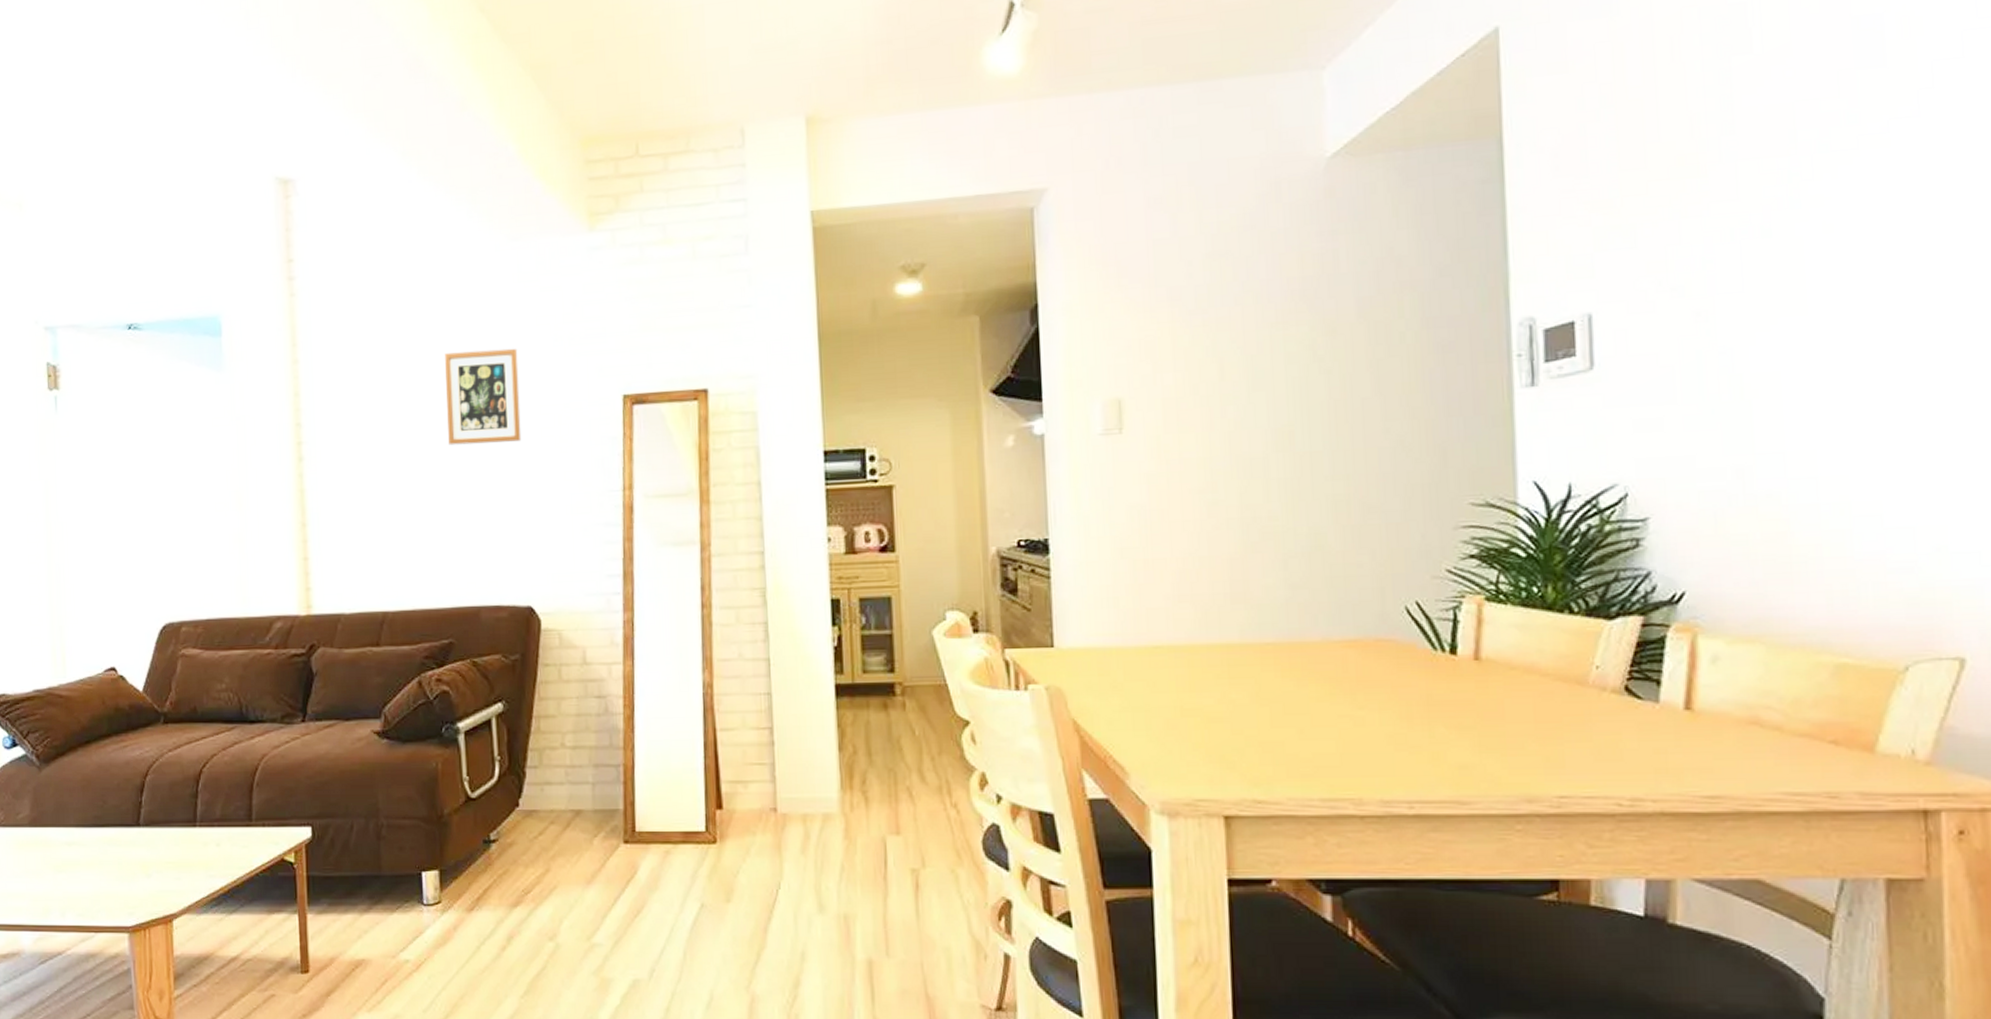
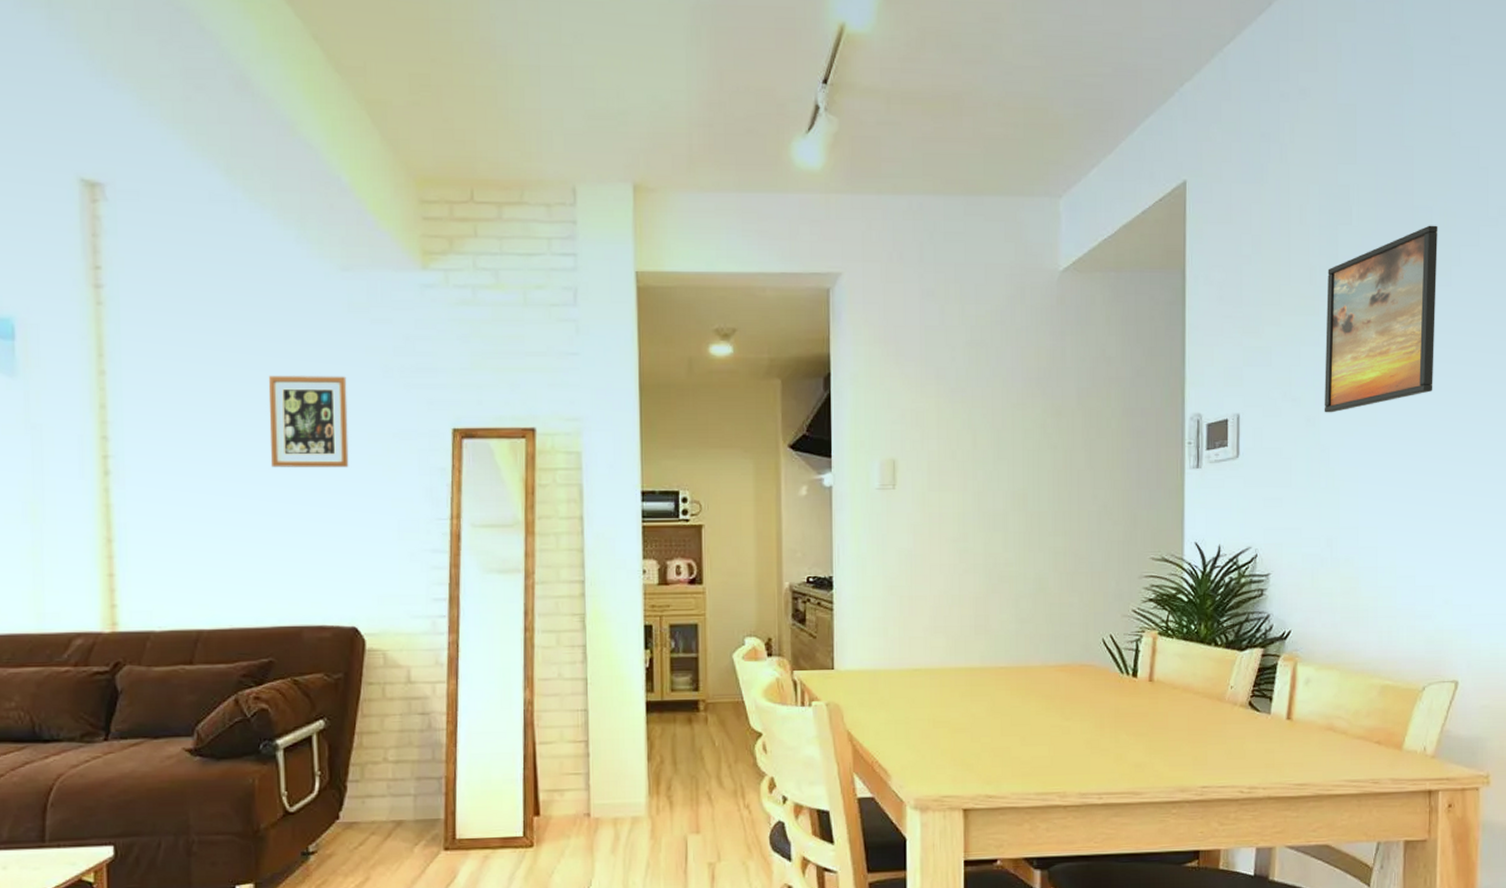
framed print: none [1717,37,1899,303] -> present [1324,225,1438,413]

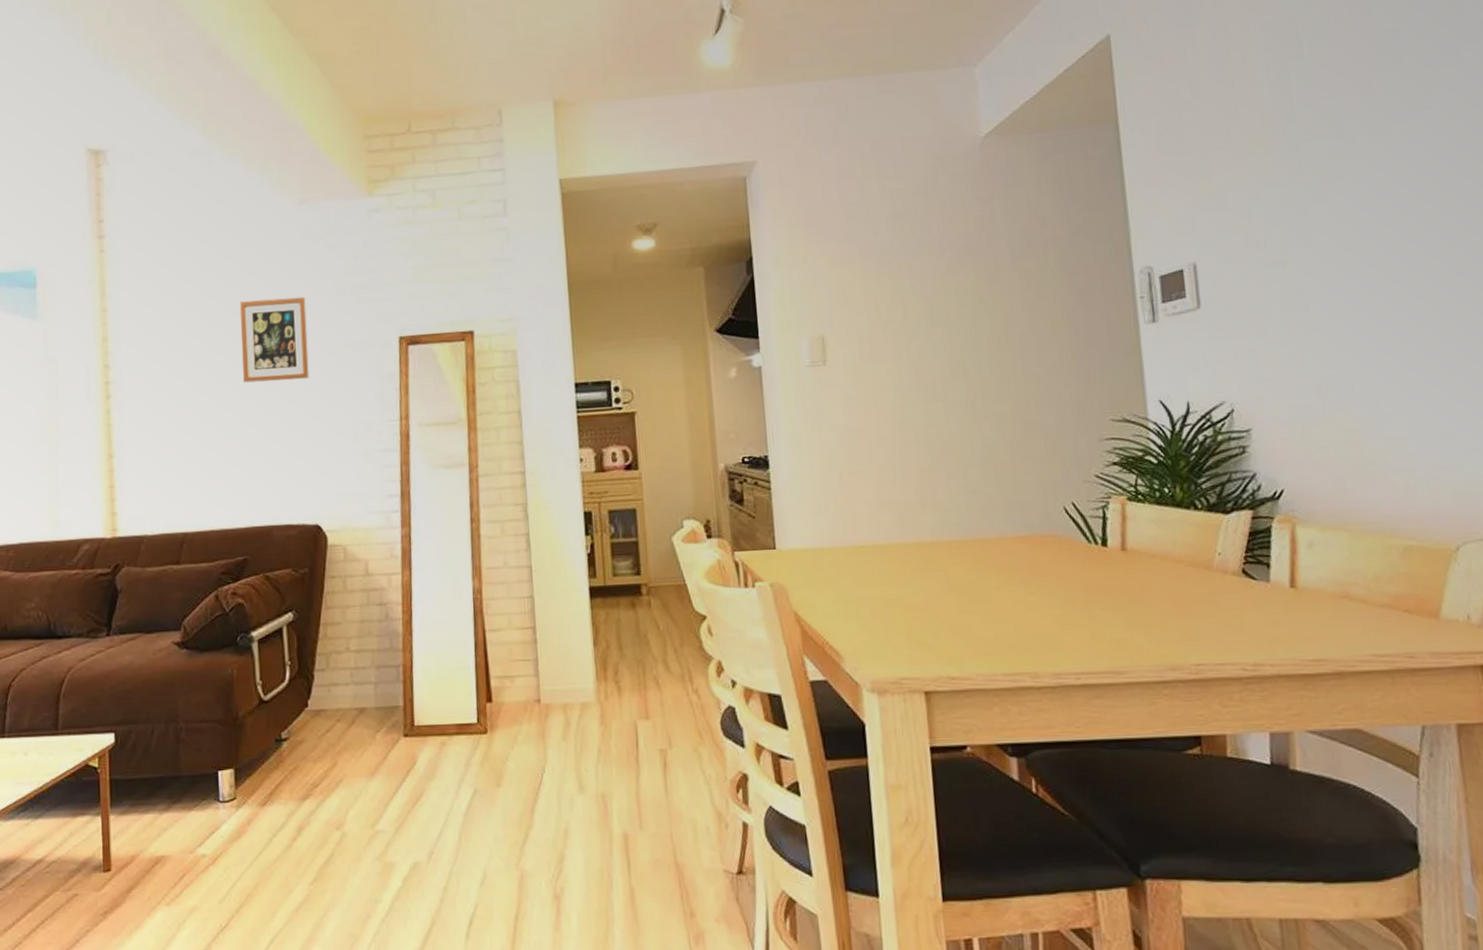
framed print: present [1324,225,1438,413] -> none [1281,47,1425,255]

